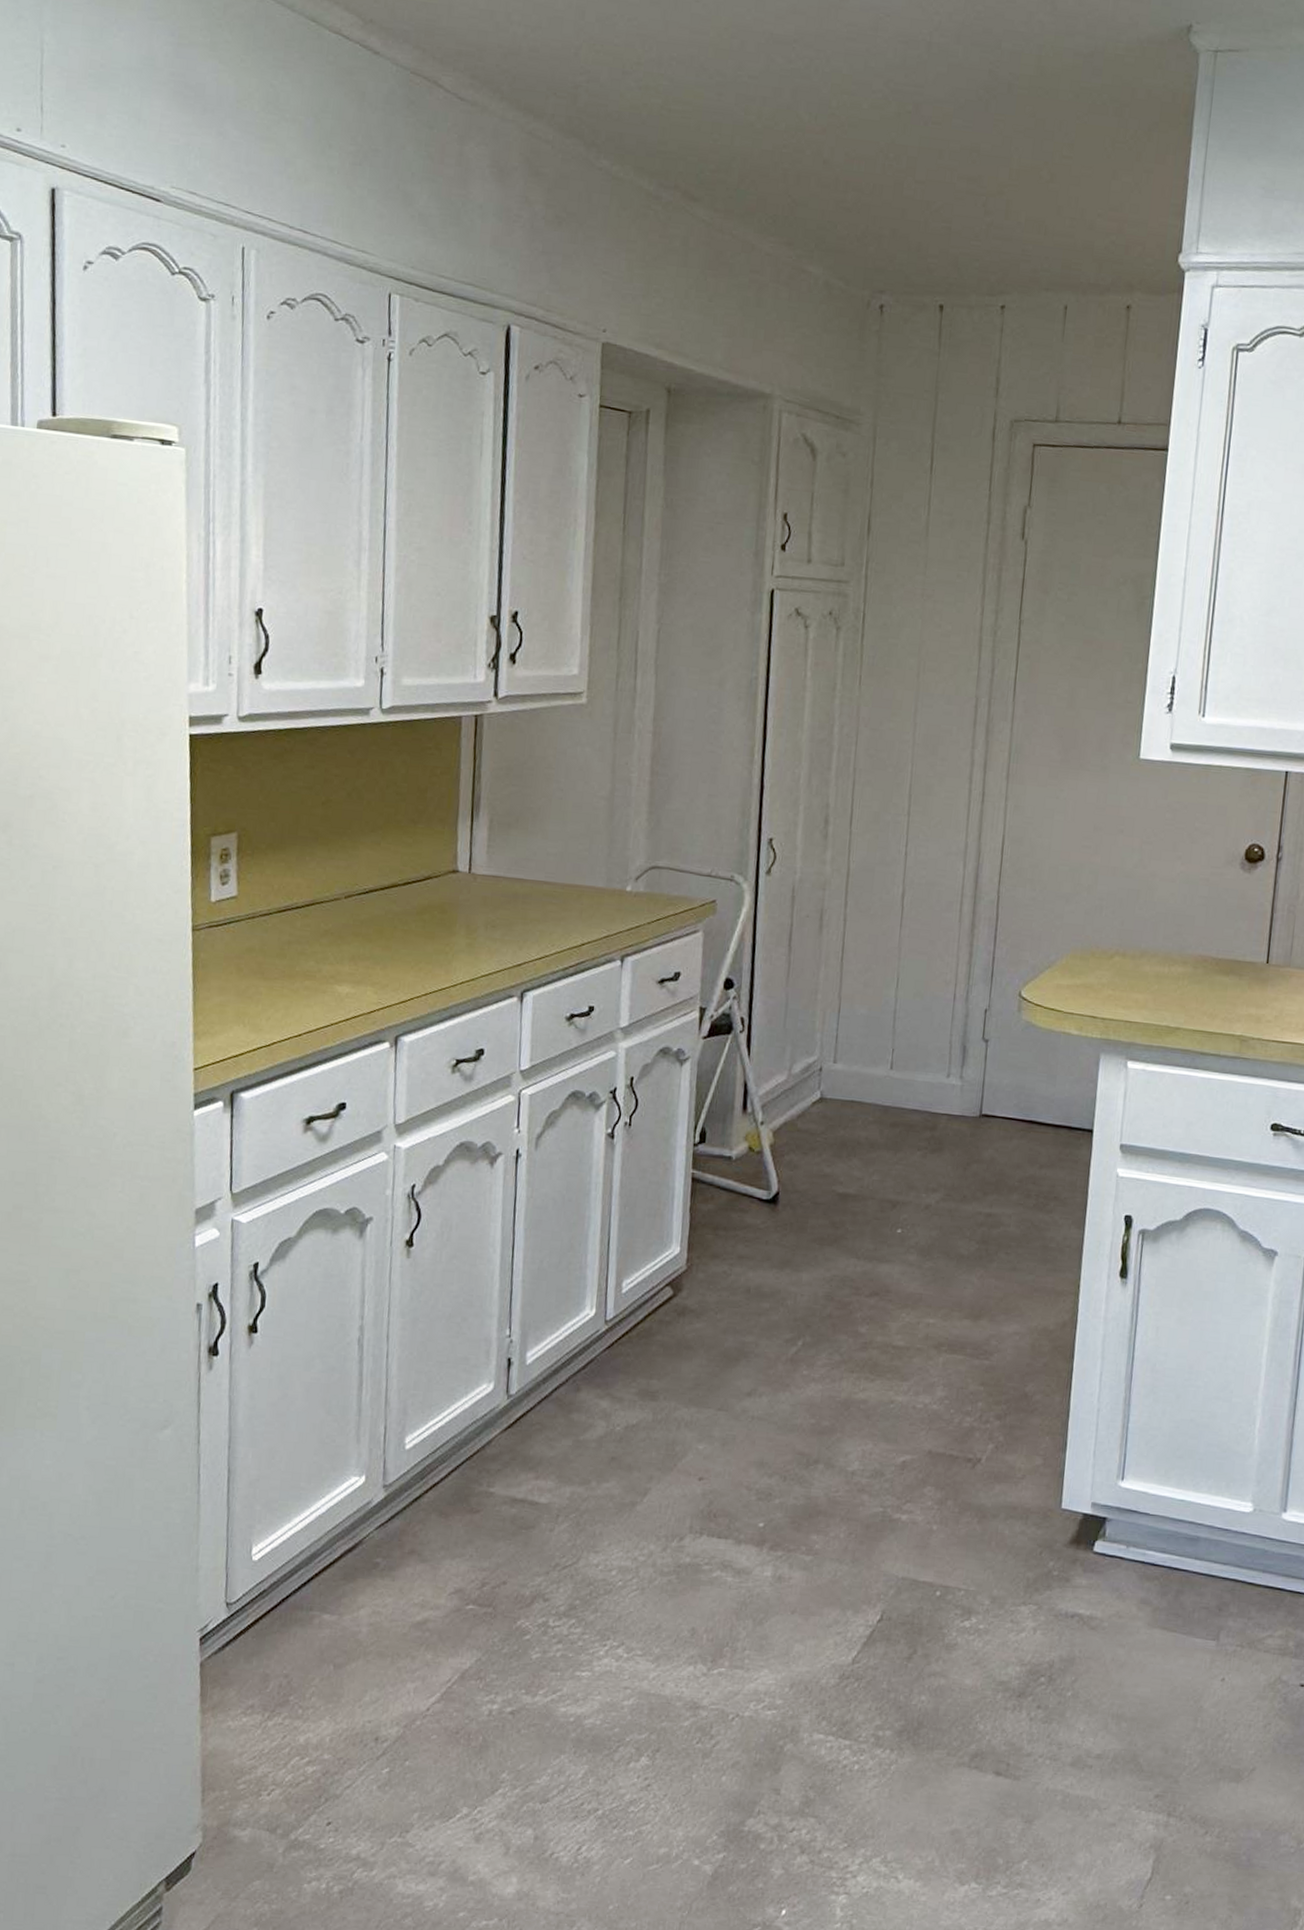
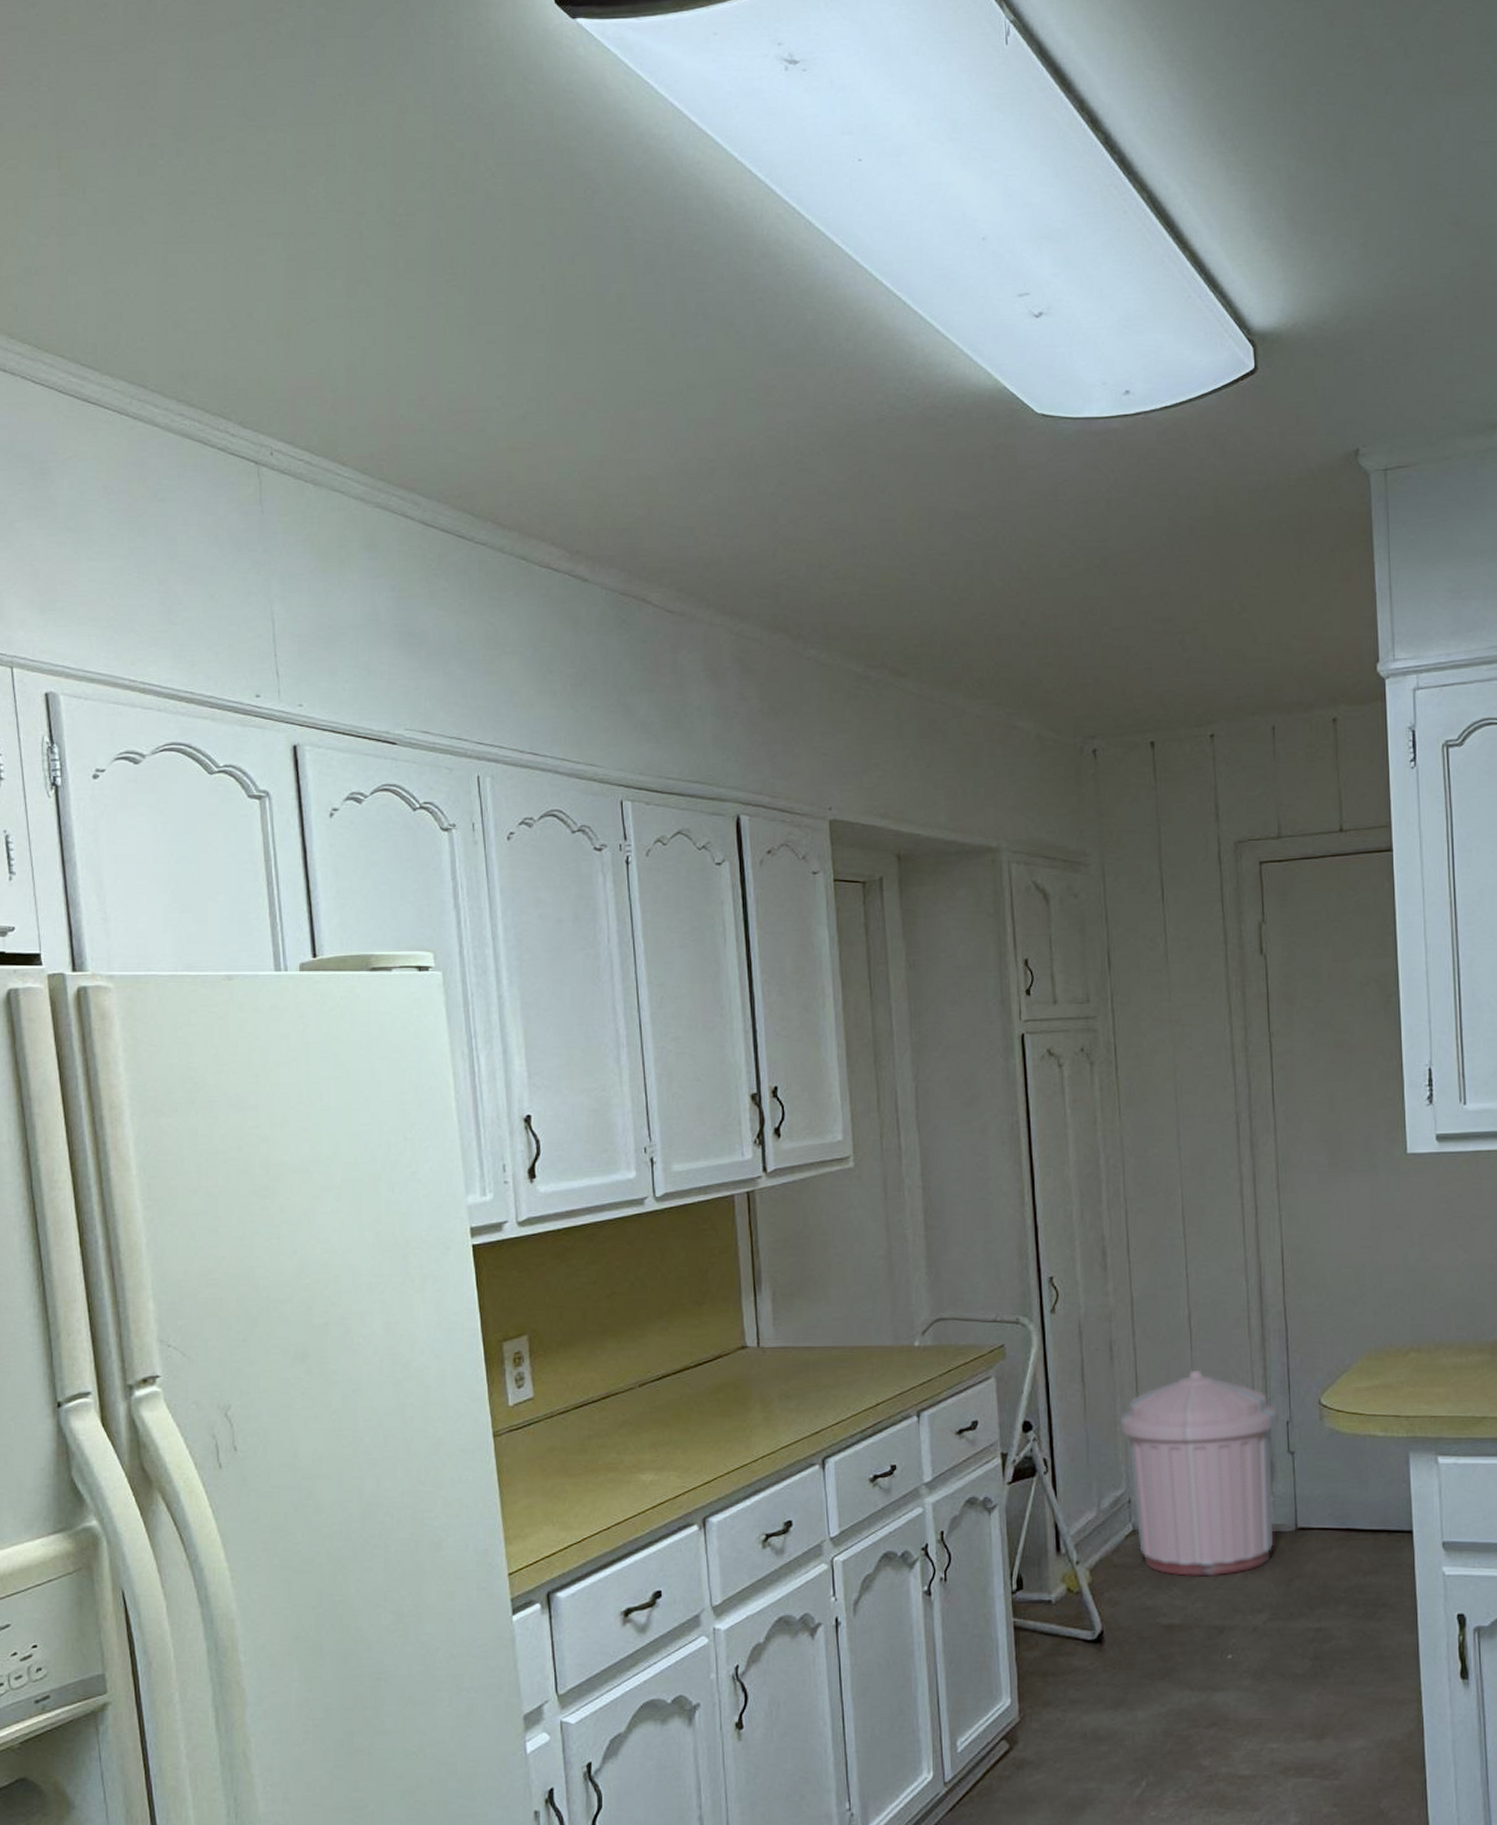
trash can: none [820,947,978,1152] -> present [1119,1369,1278,1577]

